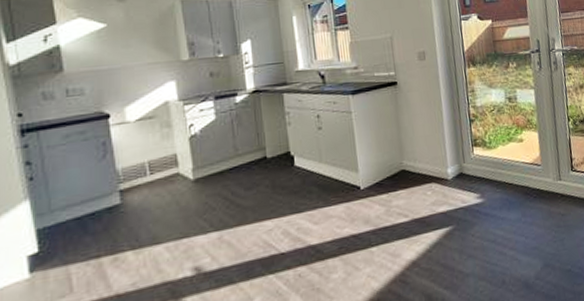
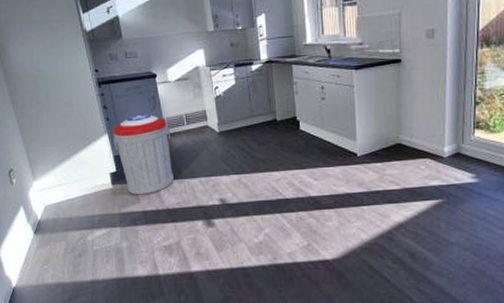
trash can: none [36,166,128,283] -> present [112,114,174,195]

